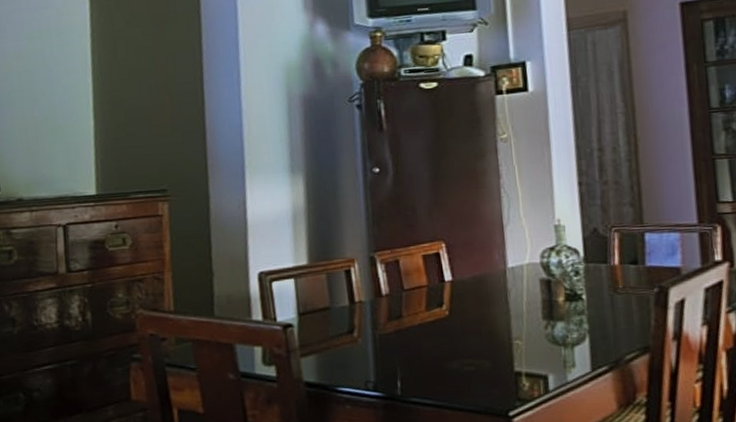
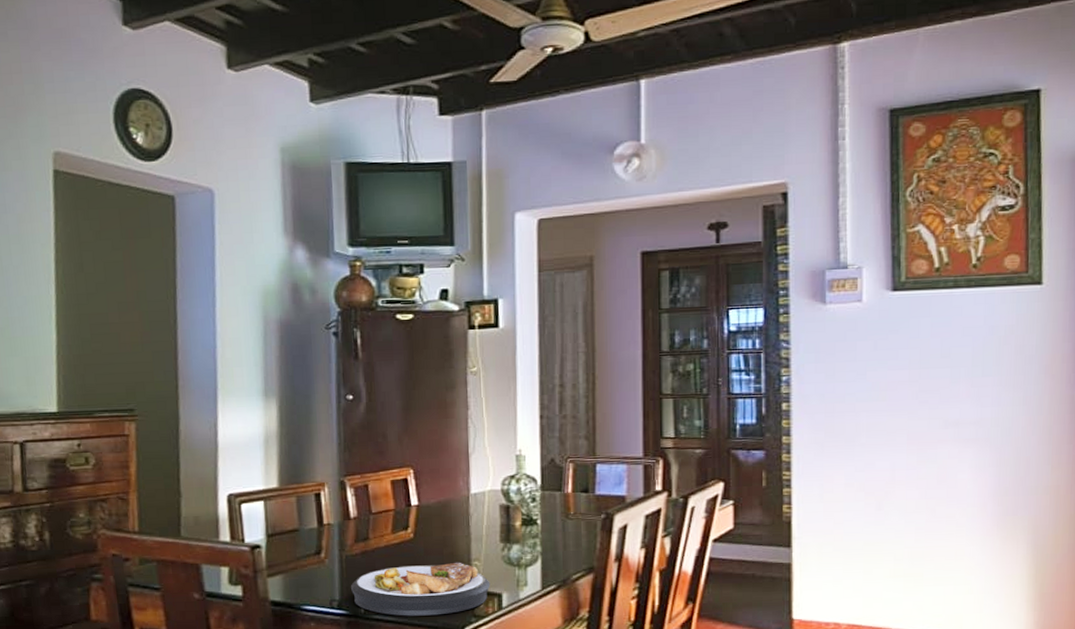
plate: none [385,341,535,399] -> present [350,562,491,616]

